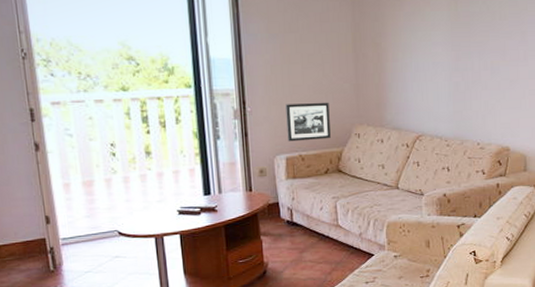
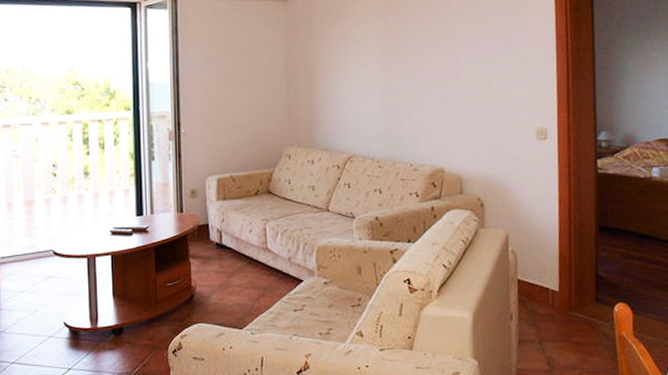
picture frame: present [285,102,331,142] -> none [218,123,262,163]

